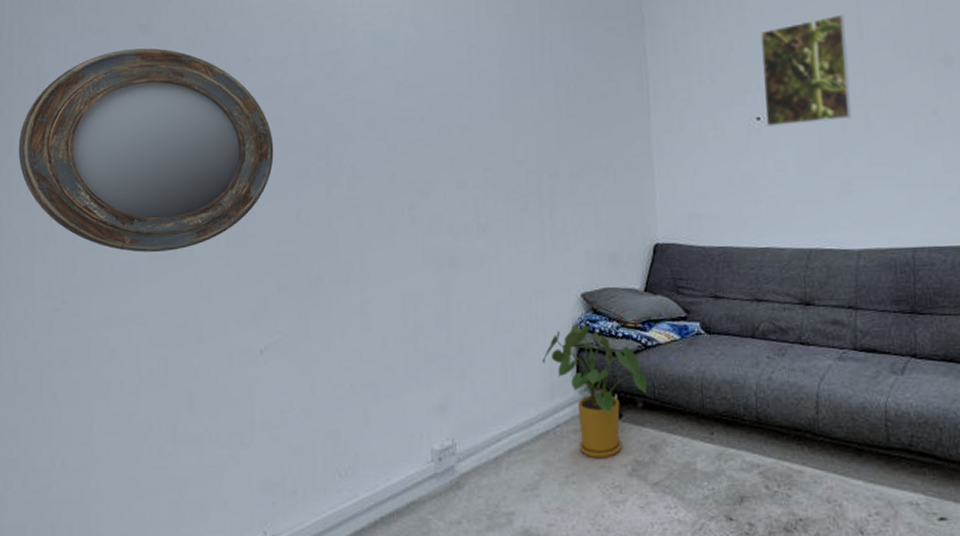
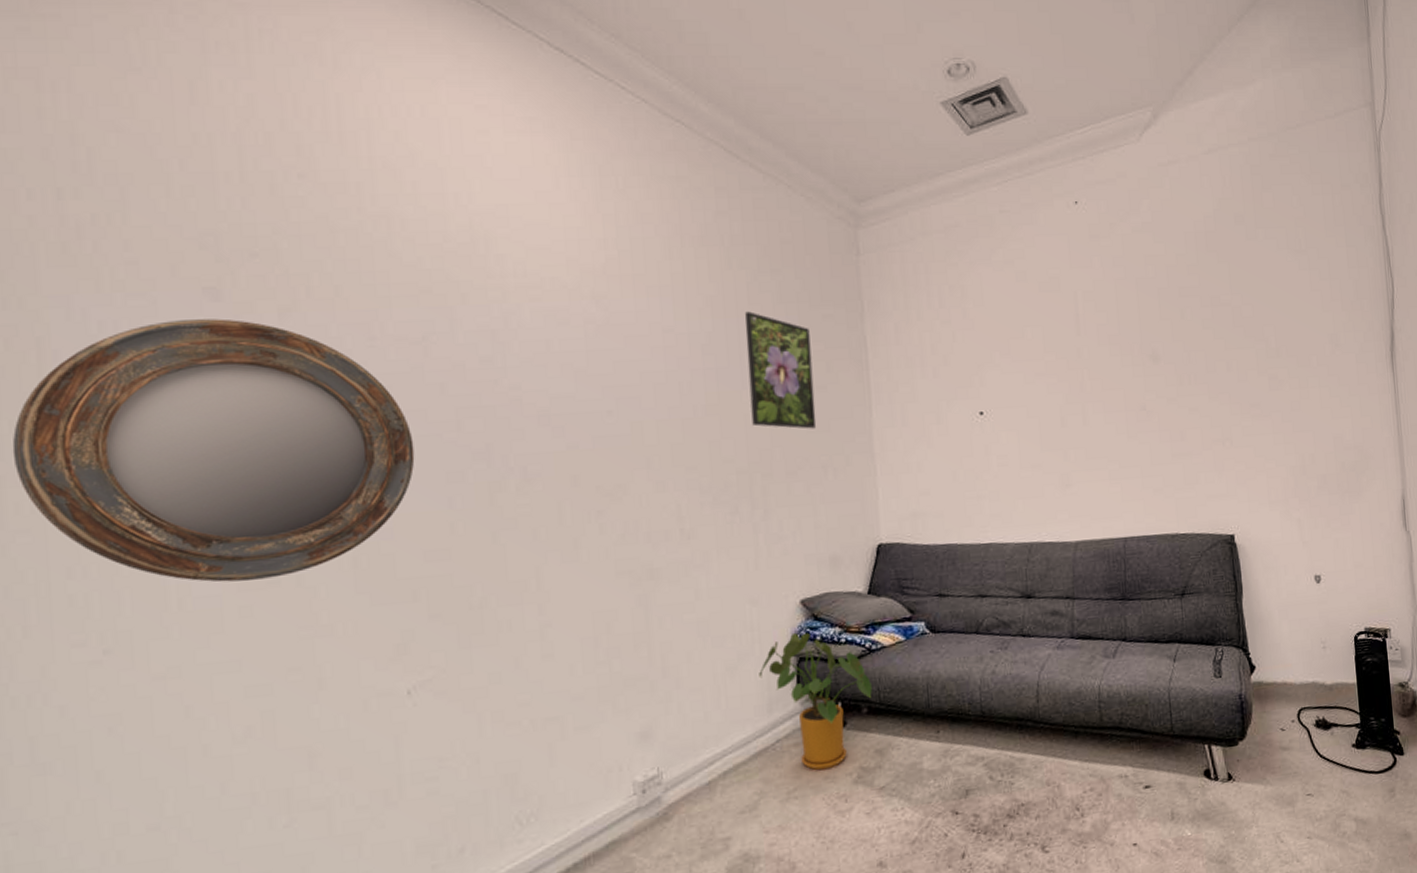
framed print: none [537,28,599,134] -> present [744,311,817,429]
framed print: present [759,14,851,127] -> none [982,309,1069,422]

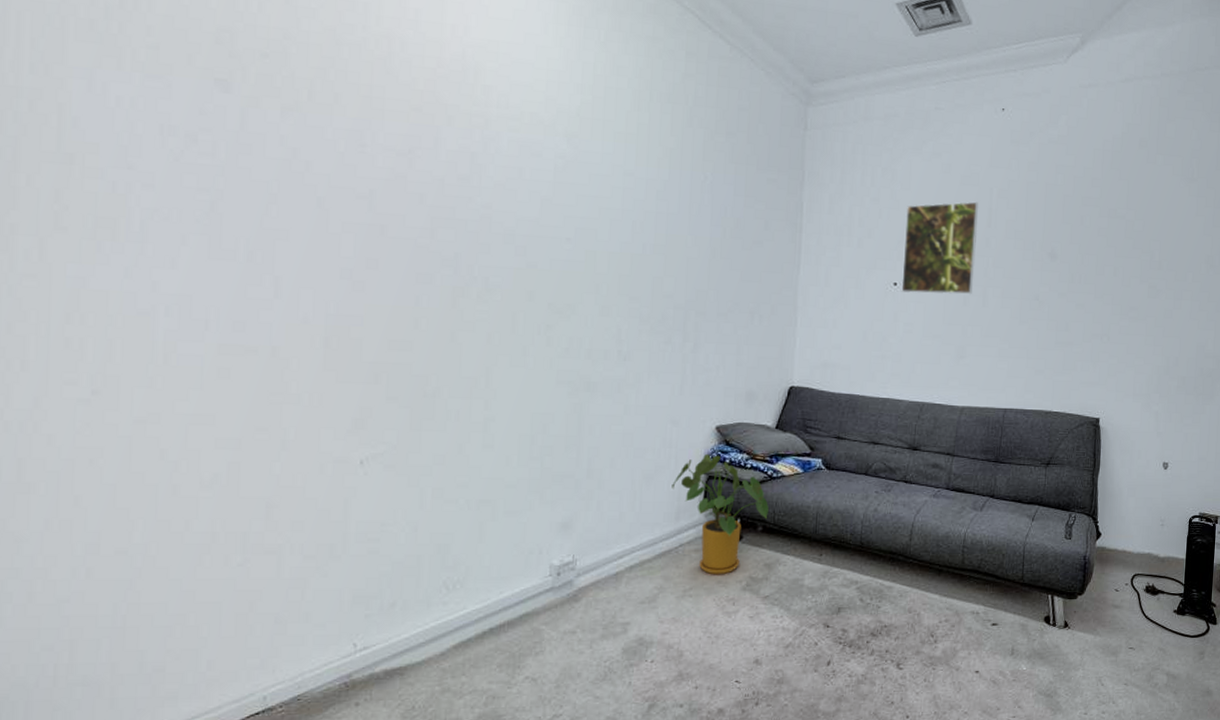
home mirror: present [12,318,415,583] -> none [27,104,391,347]
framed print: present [744,311,817,429] -> none [693,166,754,278]
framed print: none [982,309,1069,422] -> present [901,201,978,295]

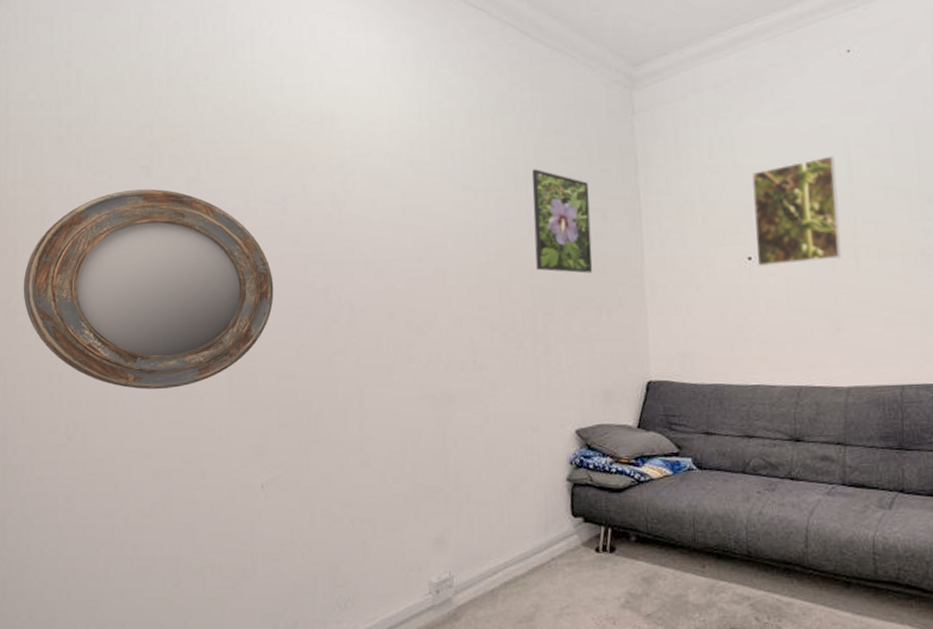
home mirror: none [27,104,391,347] -> present [23,189,274,390]
house plant: present [671,453,769,575] -> none [537,459,640,591]
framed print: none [693,166,754,278] -> present [532,169,593,274]

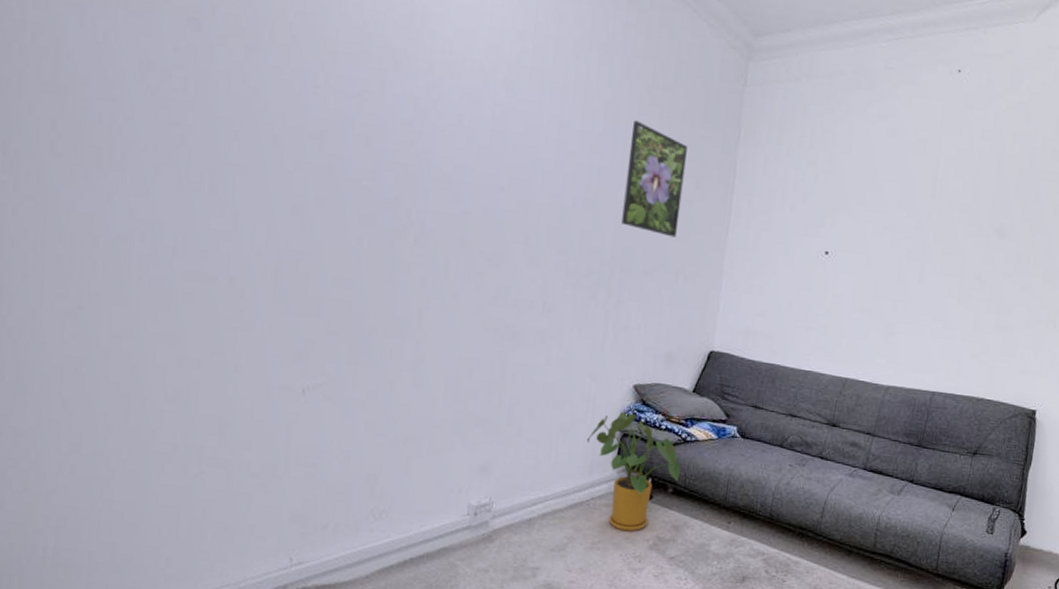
home mirror: present [23,189,274,390] -> none [28,41,337,275]
house plant: none [537,459,640,591] -> present [587,411,681,532]
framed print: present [751,155,841,267] -> none [832,170,923,270]

